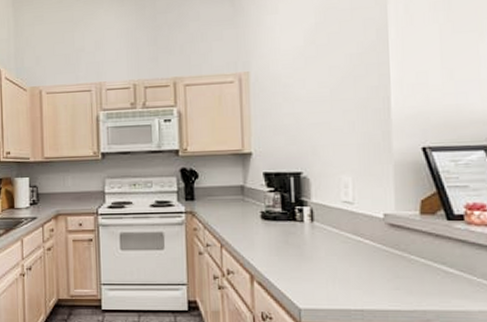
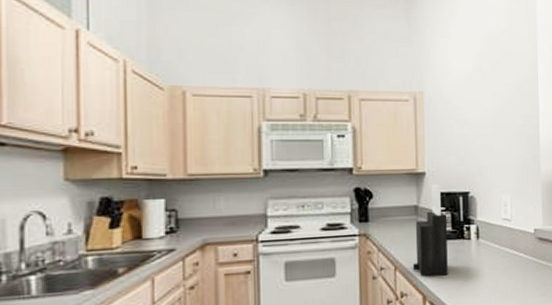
knife block: none [239,165,278,257] -> present [412,185,448,277]

